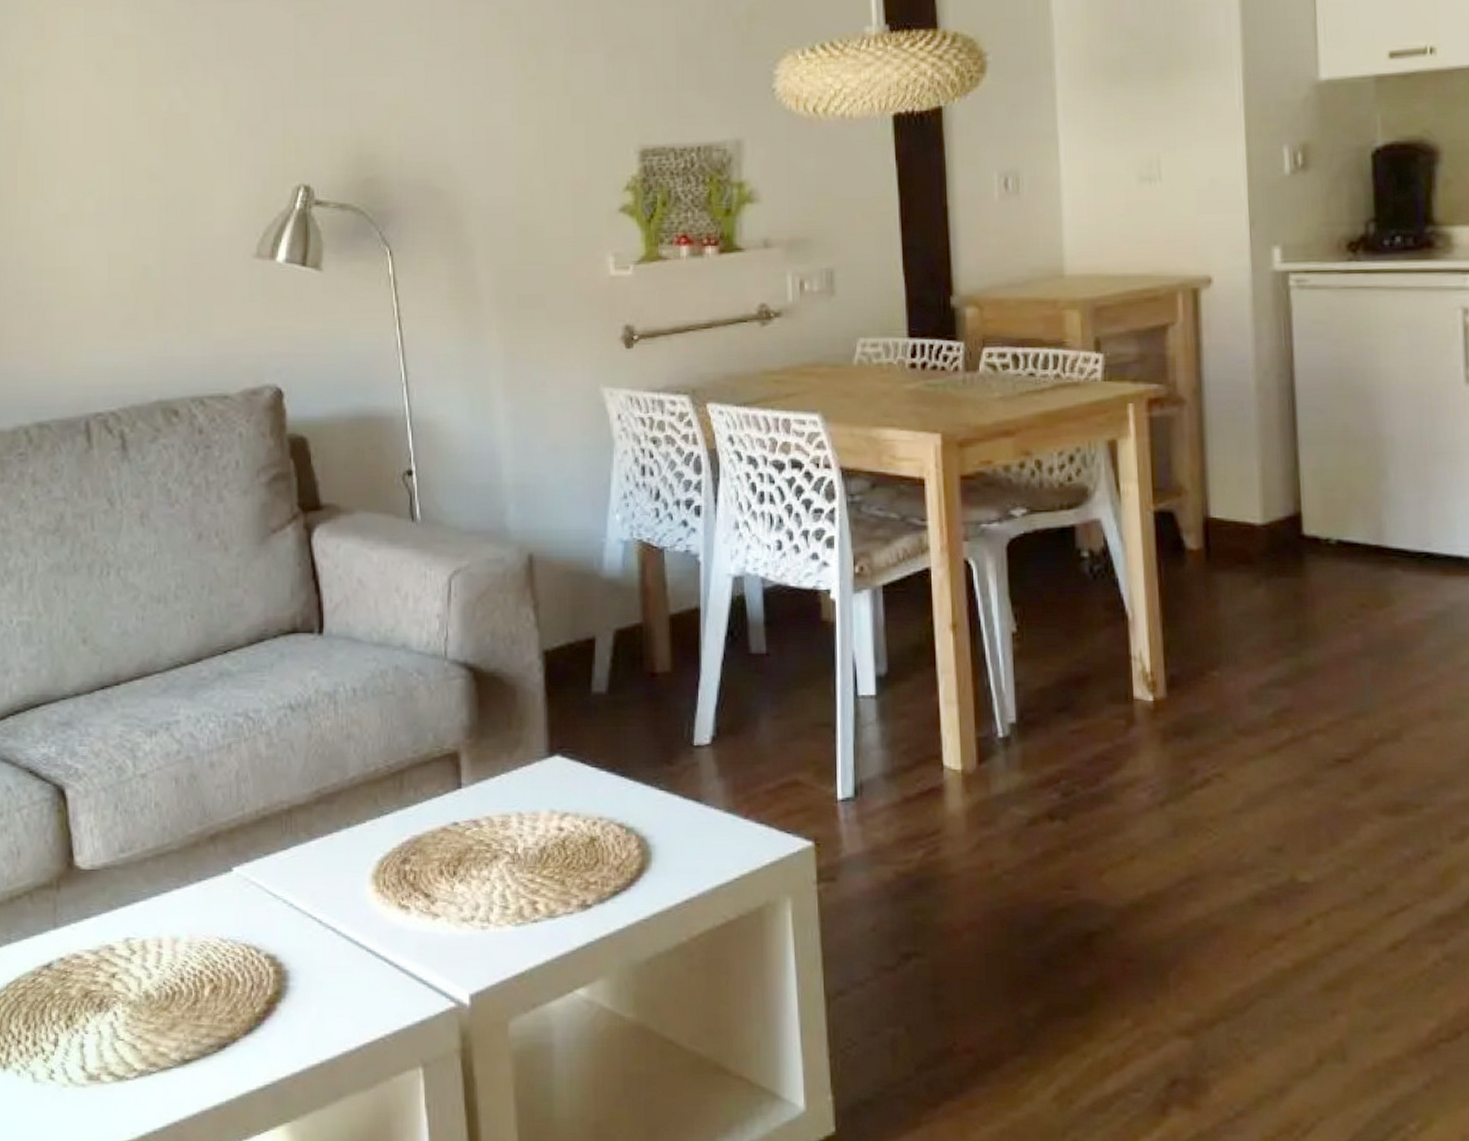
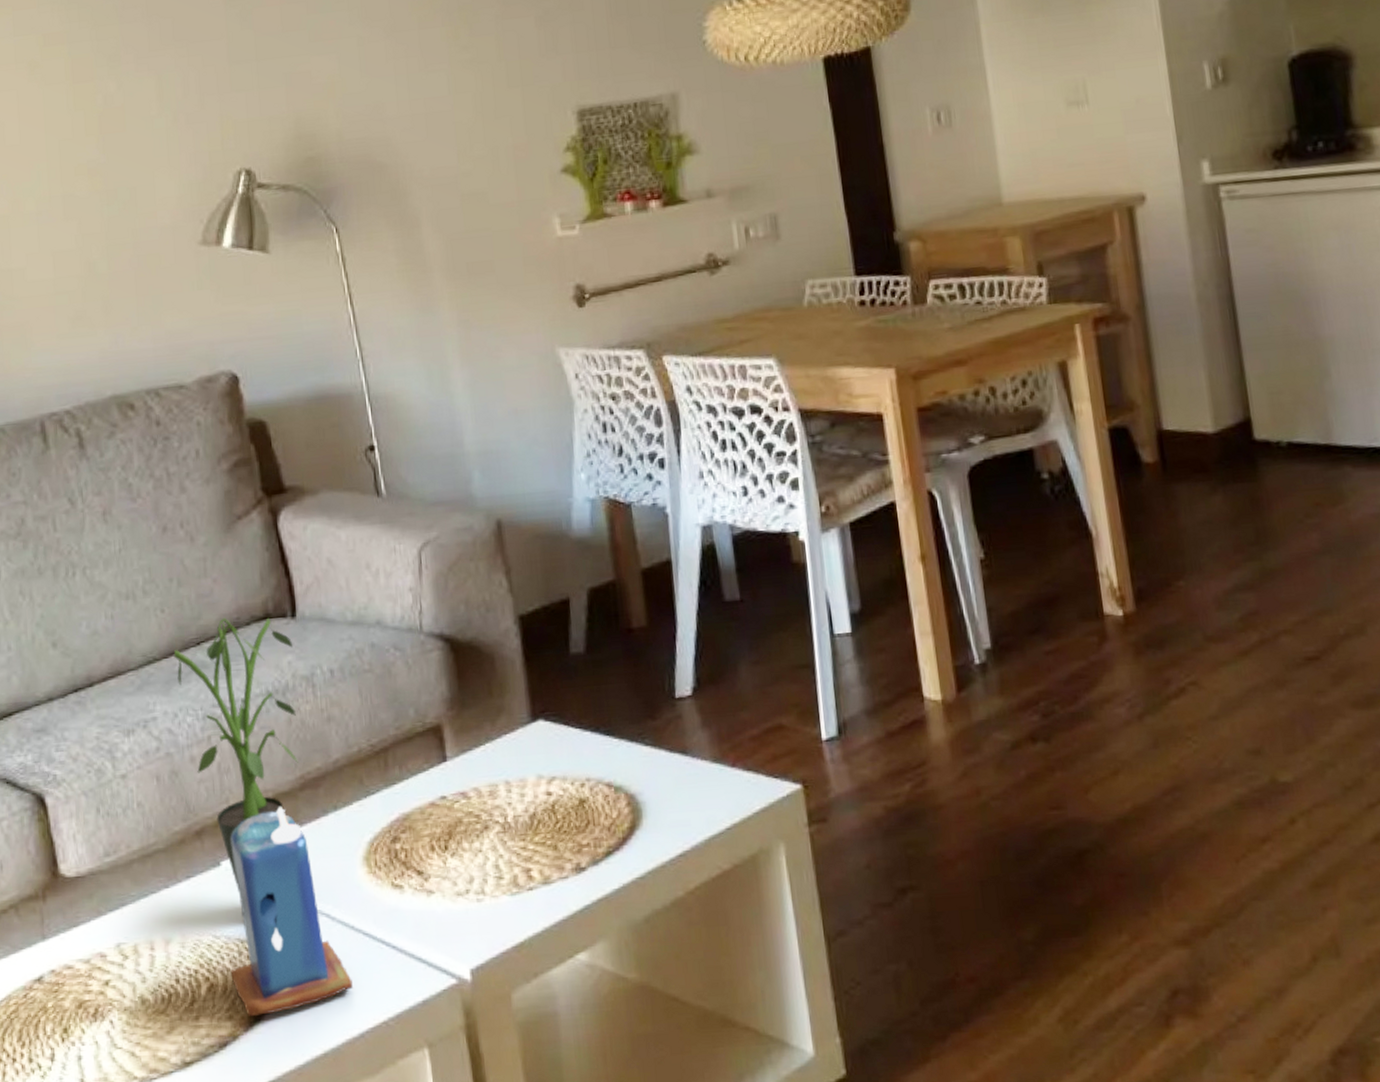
potted plant: none [200,628,319,899] -> present [173,617,299,893]
candle: none [234,819,353,1021] -> present [230,807,353,1016]

